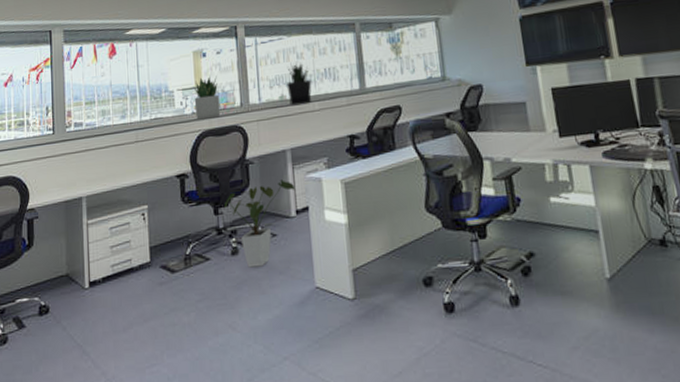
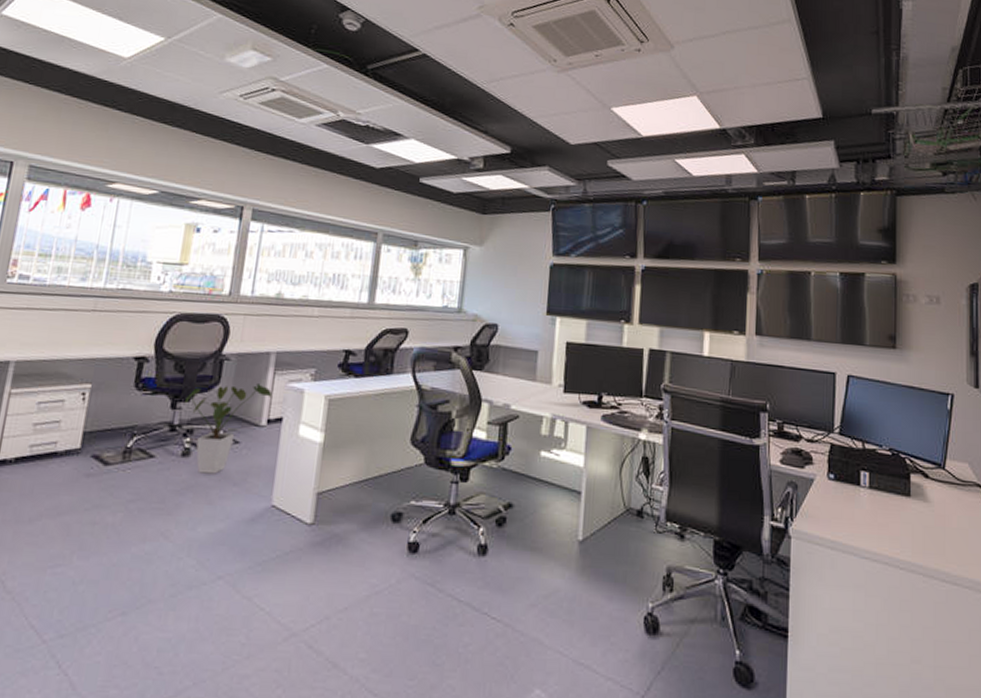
planter: present [193,75,221,120] -> none [173,253,208,303]
planter: present [286,62,312,106] -> none [285,260,317,308]

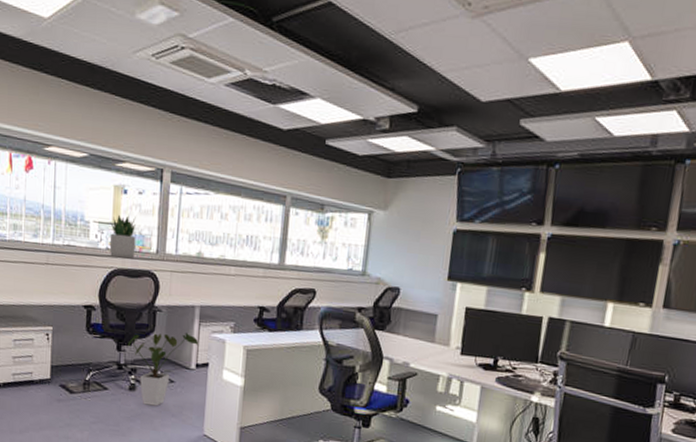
planter: none [173,253,208,303] -> present [109,214,136,259]

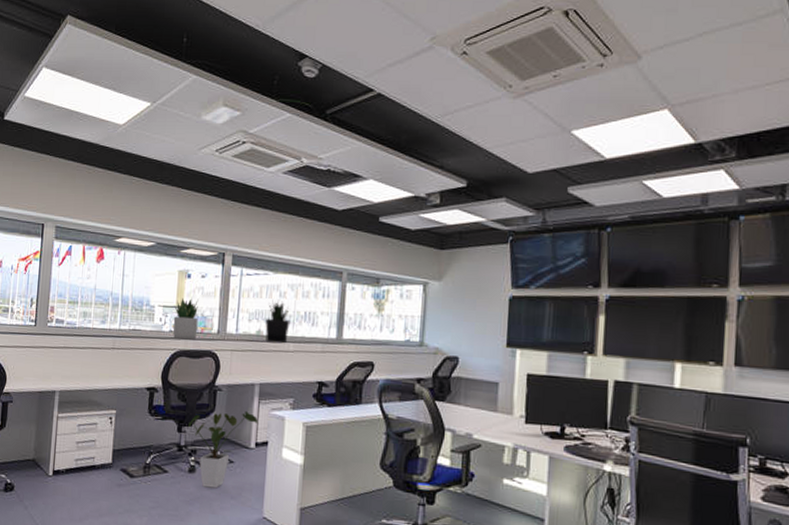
planter: none [205,222,232,267] -> present [265,300,291,344]

